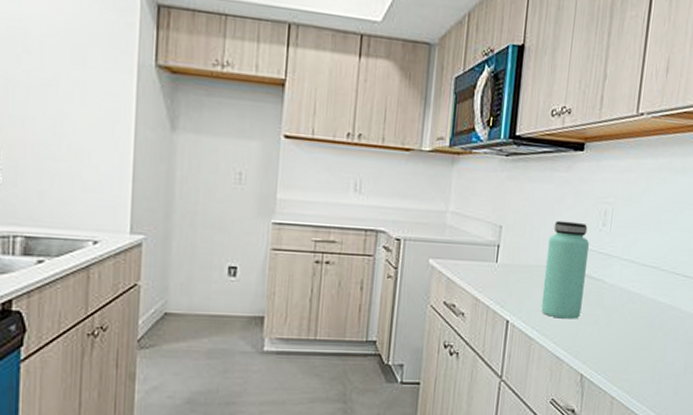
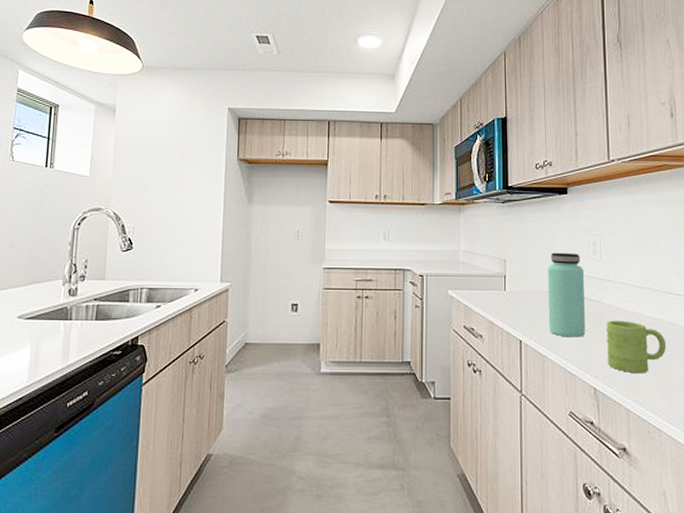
mug: none [600,302,664,360] -> present [606,320,667,374]

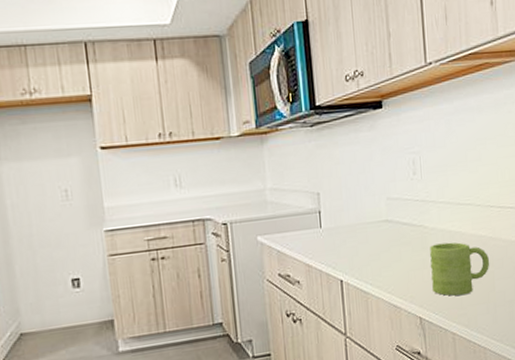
bottle: present [547,252,585,337] -> none [365,175,409,269]

